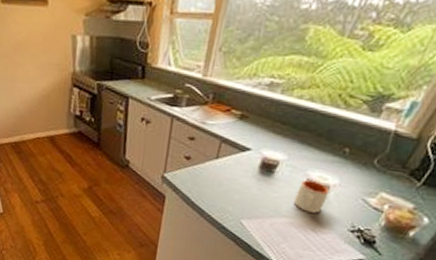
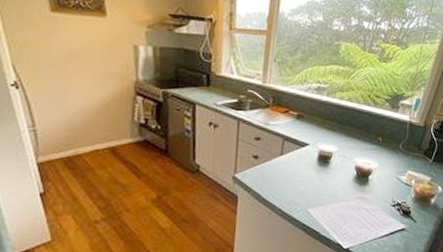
mug: present [293,180,330,213] -> none [347,167,373,194]

